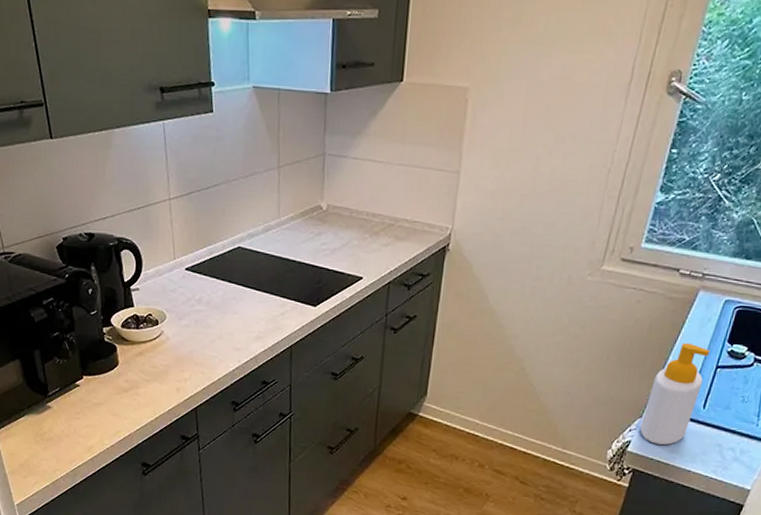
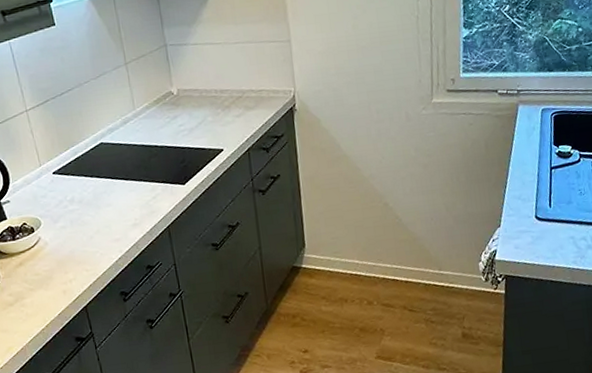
soap bottle: present [640,342,710,445] -> none [501,152,544,248]

